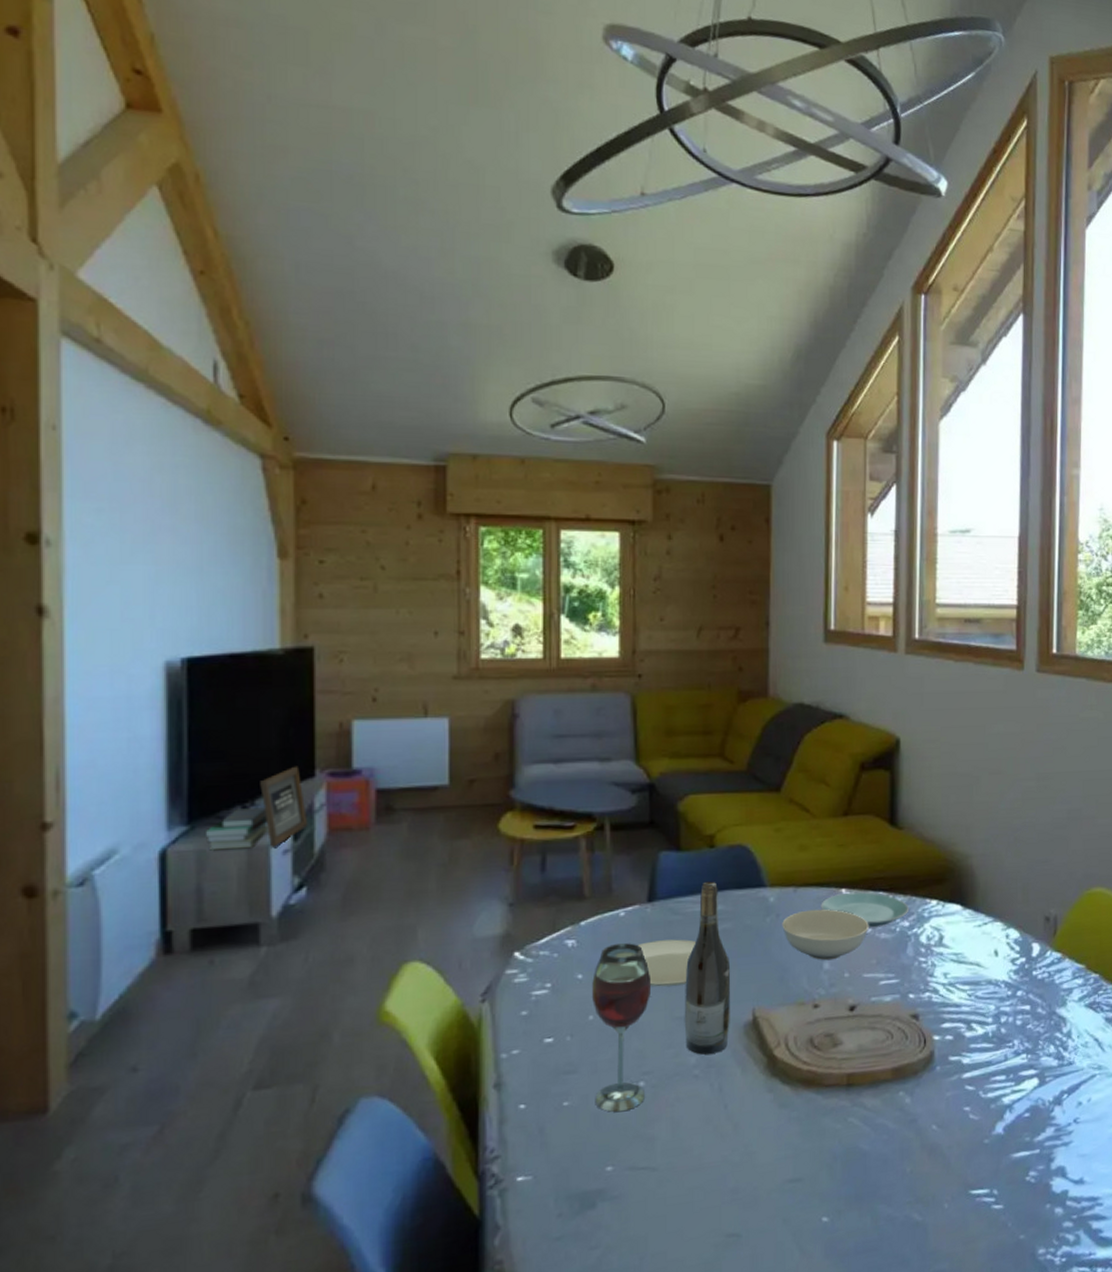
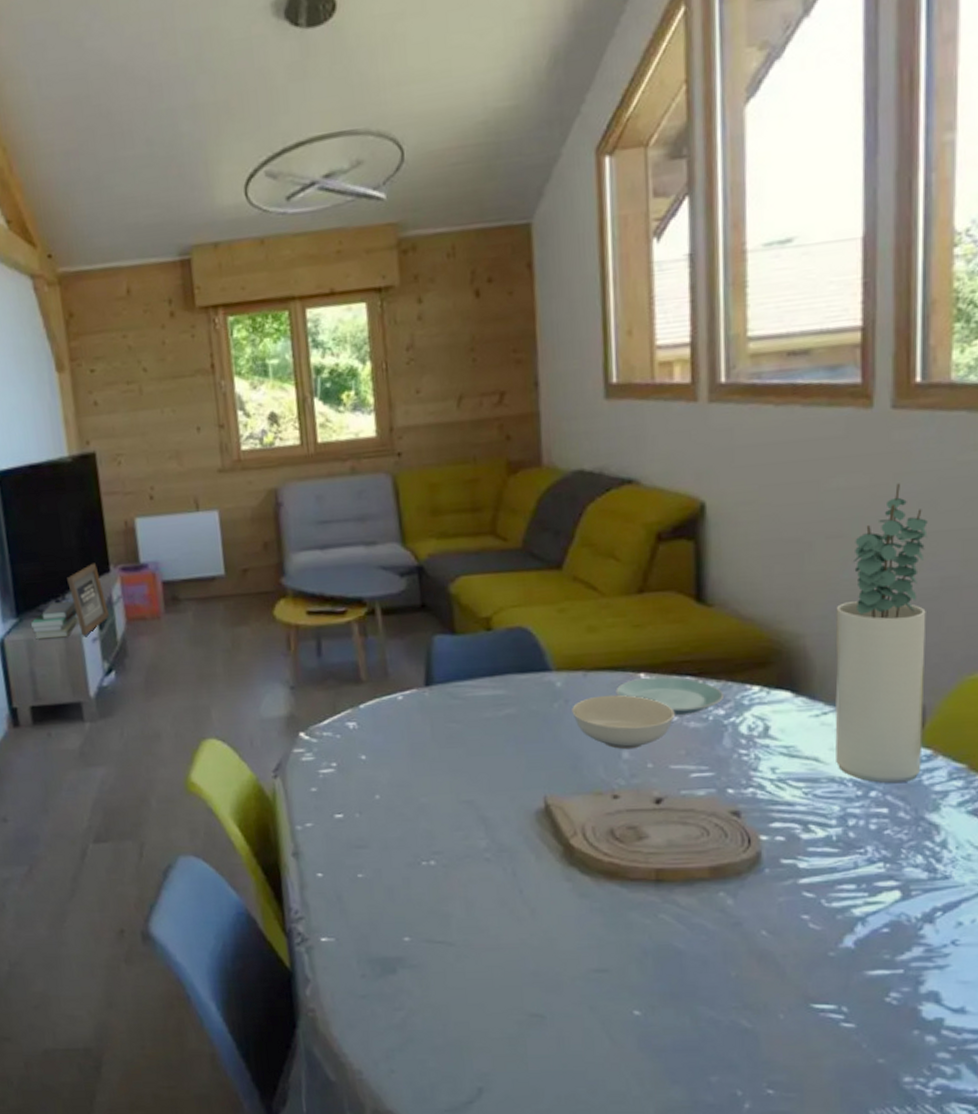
wineglass: present [591,943,652,1112] -> none [375,726,436,887]
plate: present [637,939,697,987] -> none [418,723,479,771]
wine bottle: present [684,881,731,1055] -> none [469,665,521,839]
vase: none [992,732,1060,984] -> present [835,483,928,784]

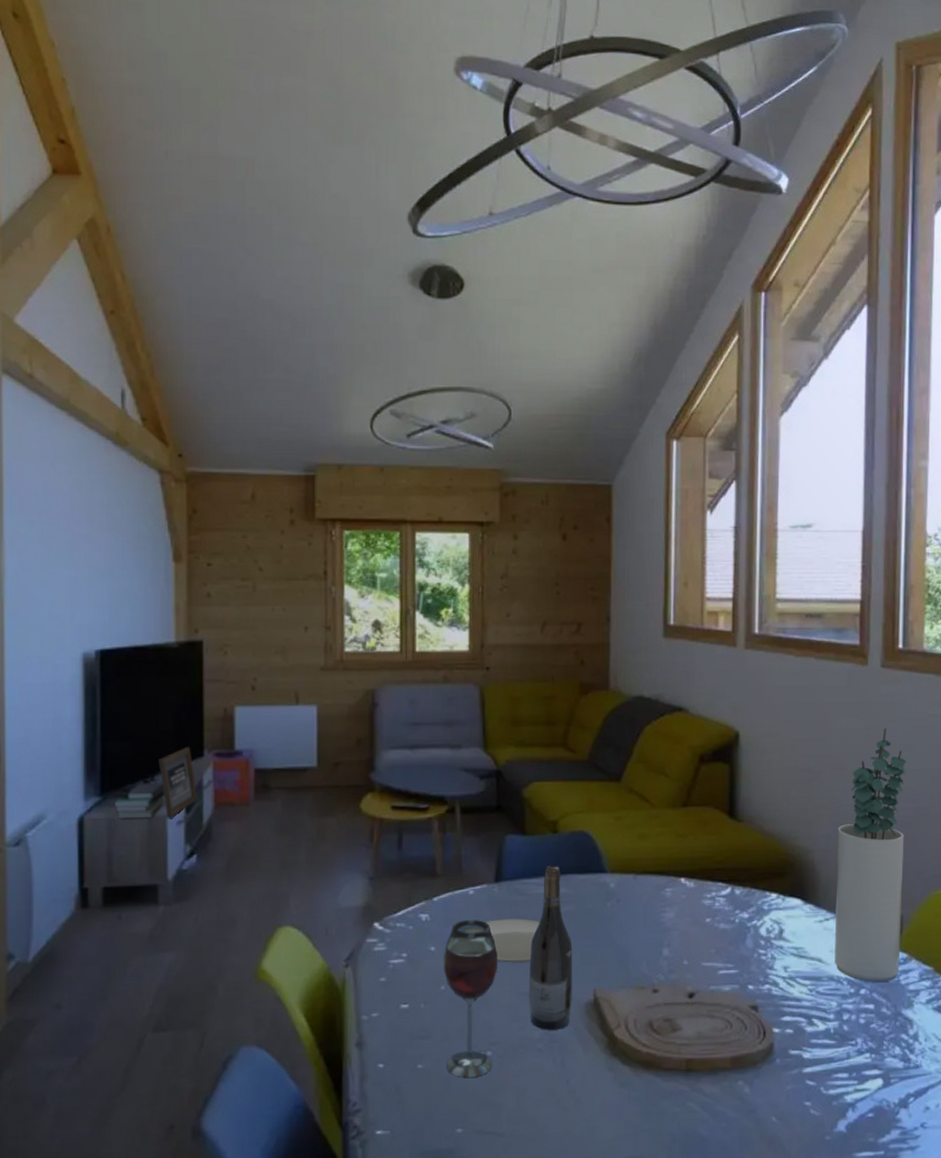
wineglass: none [375,726,436,887] -> present [443,920,498,1078]
plate: none [418,723,479,771] -> present [485,918,541,963]
wine bottle: none [469,665,521,839] -> present [528,865,573,1030]
bowl: present [572,694,675,750] -> none [622,896,708,947]
plate: present [615,676,725,715] -> none [660,881,749,917]

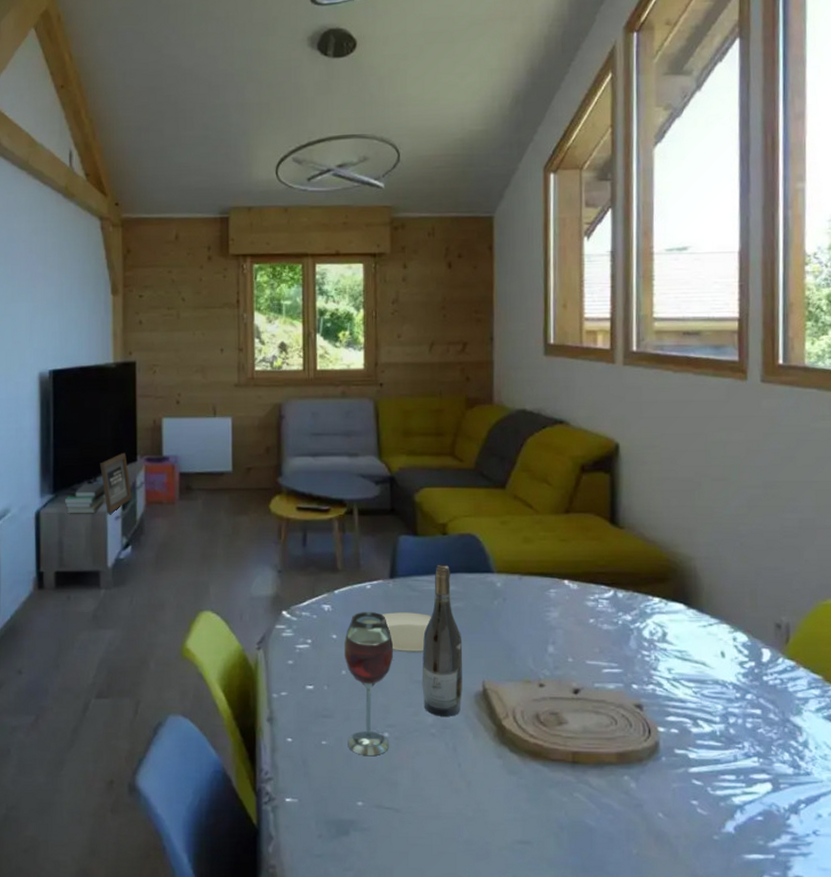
vase: present [834,728,906,983] -> none [718,441,789,689]

